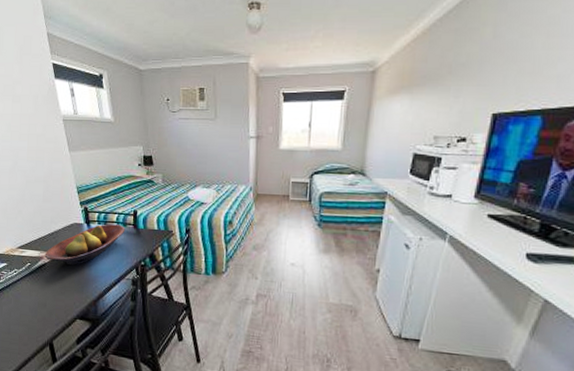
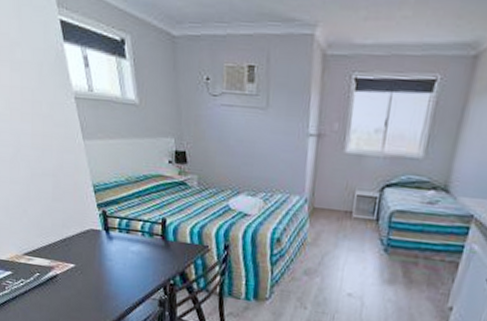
fruit bowl: present [44,224,125,266] -> none [56,232,152,280]

